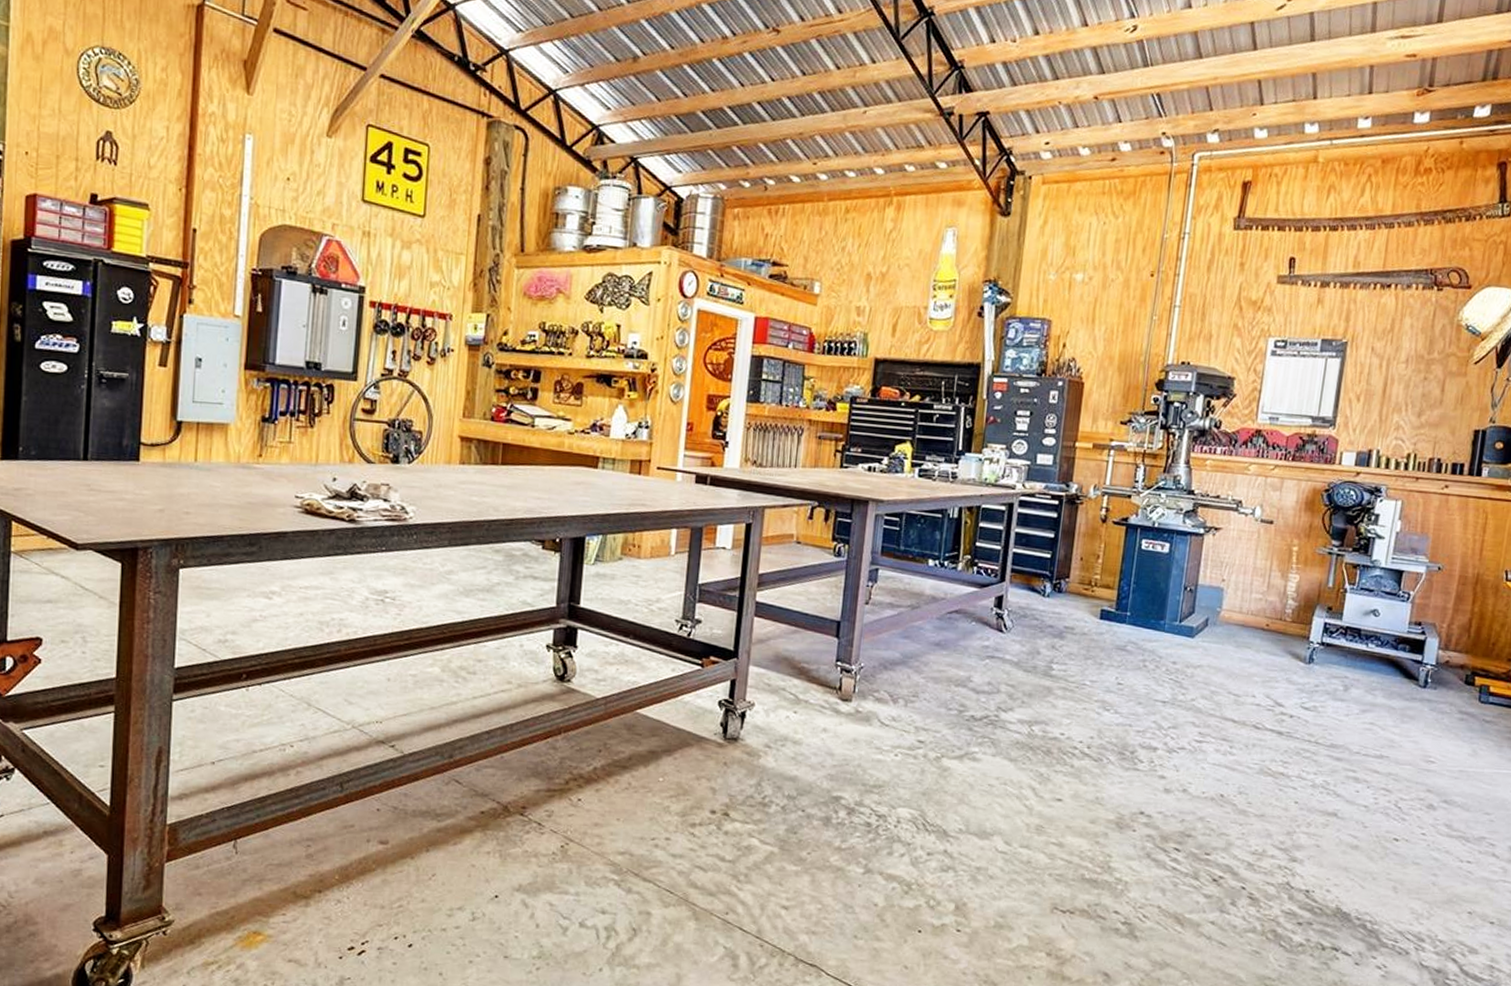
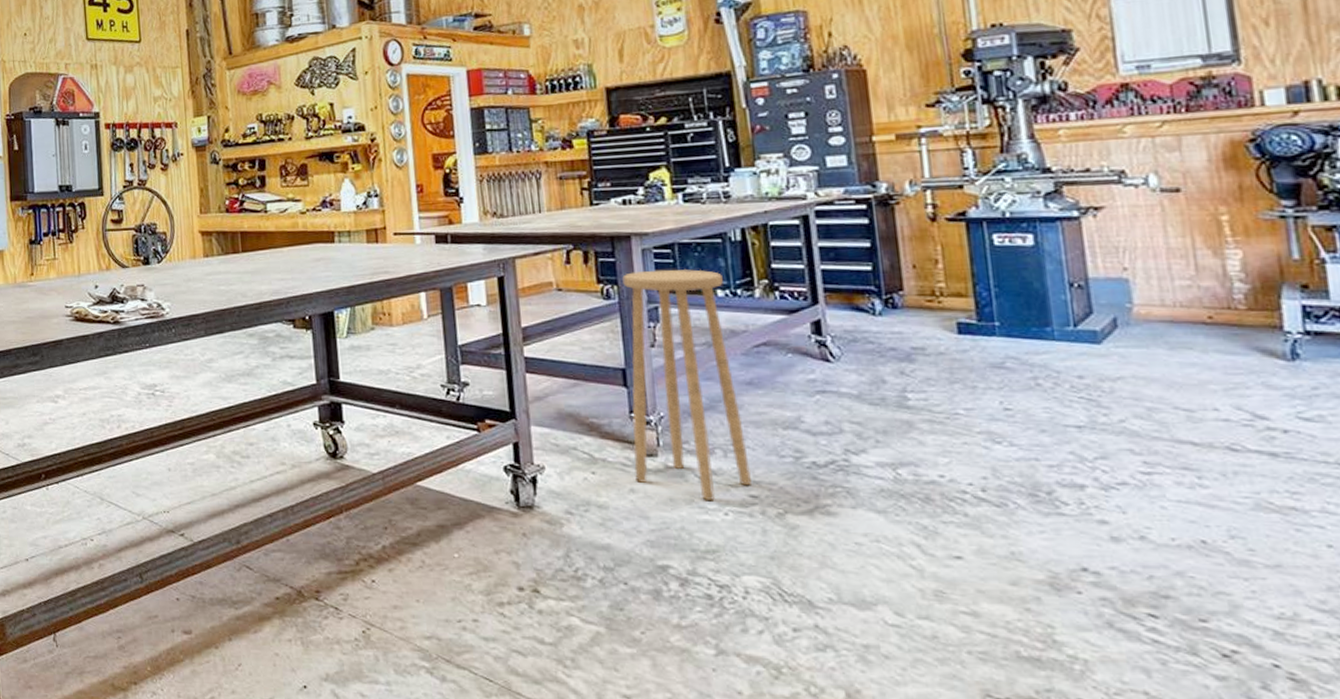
stool: none [829,534,936,743] -> present [622,269,751,500]

